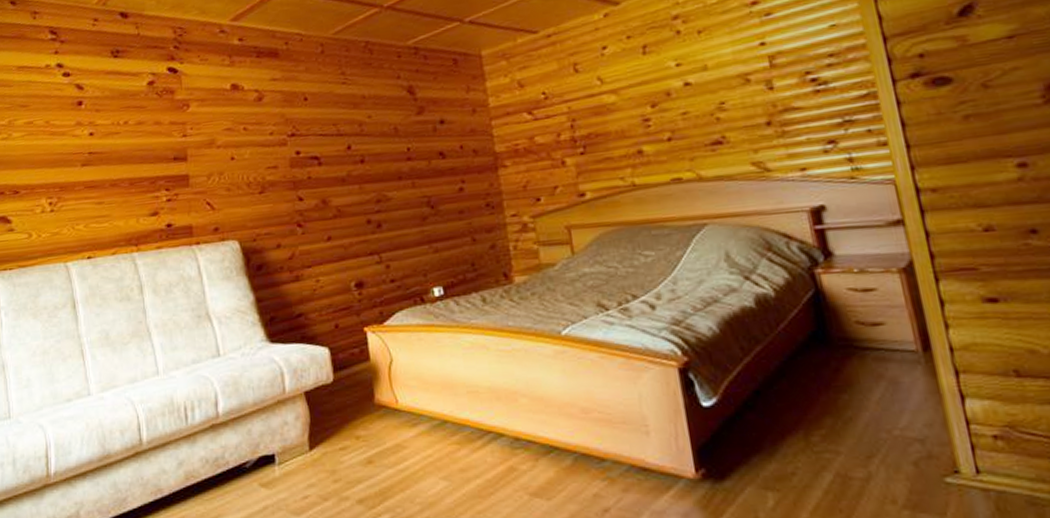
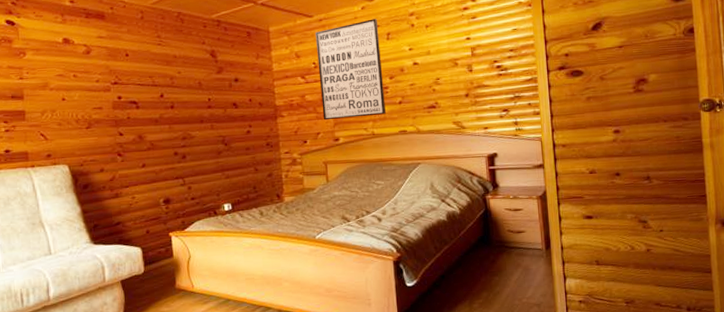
wall art: none [542,28,650,169] -> present [315,19,386,121]

